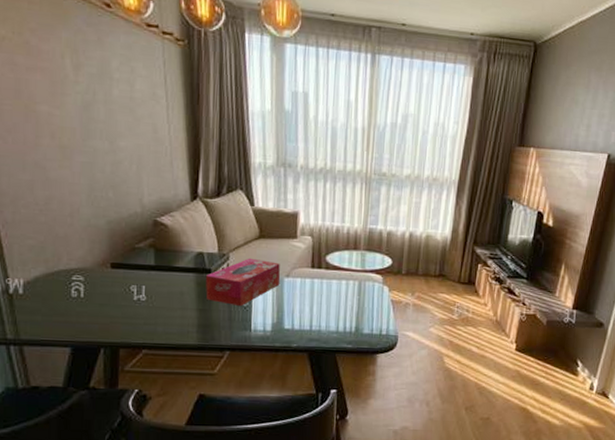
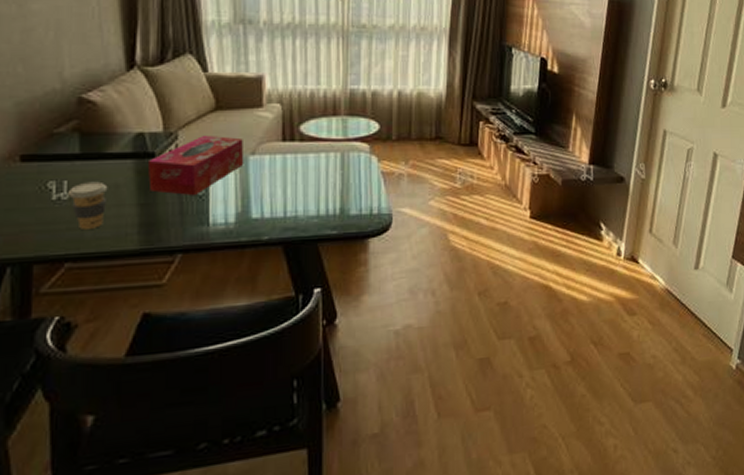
coffee cup: none [146,288,175,325] -> present [69,181,108,229]

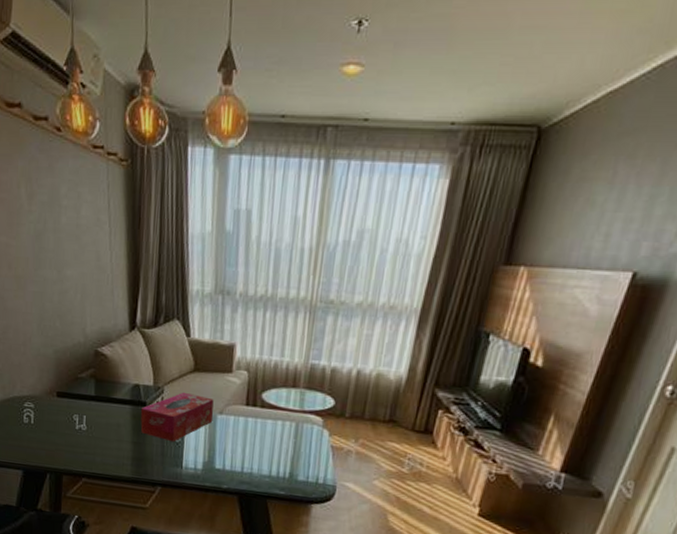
coffee cup: present [69,181,108,229] -> none [86,418,113,456]

